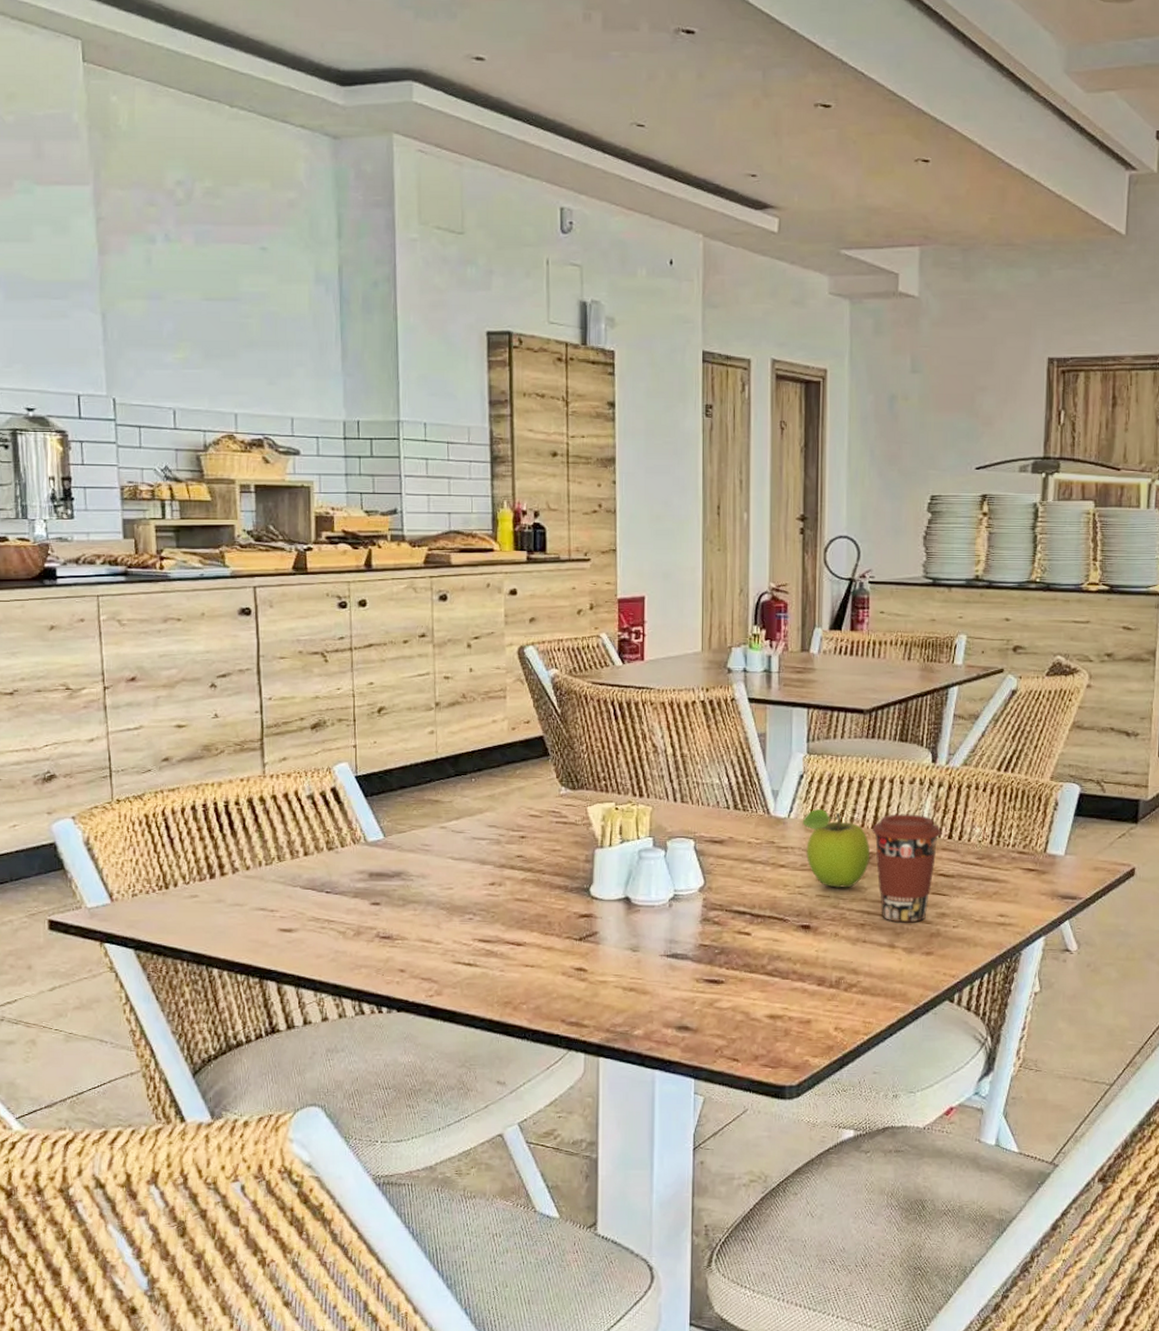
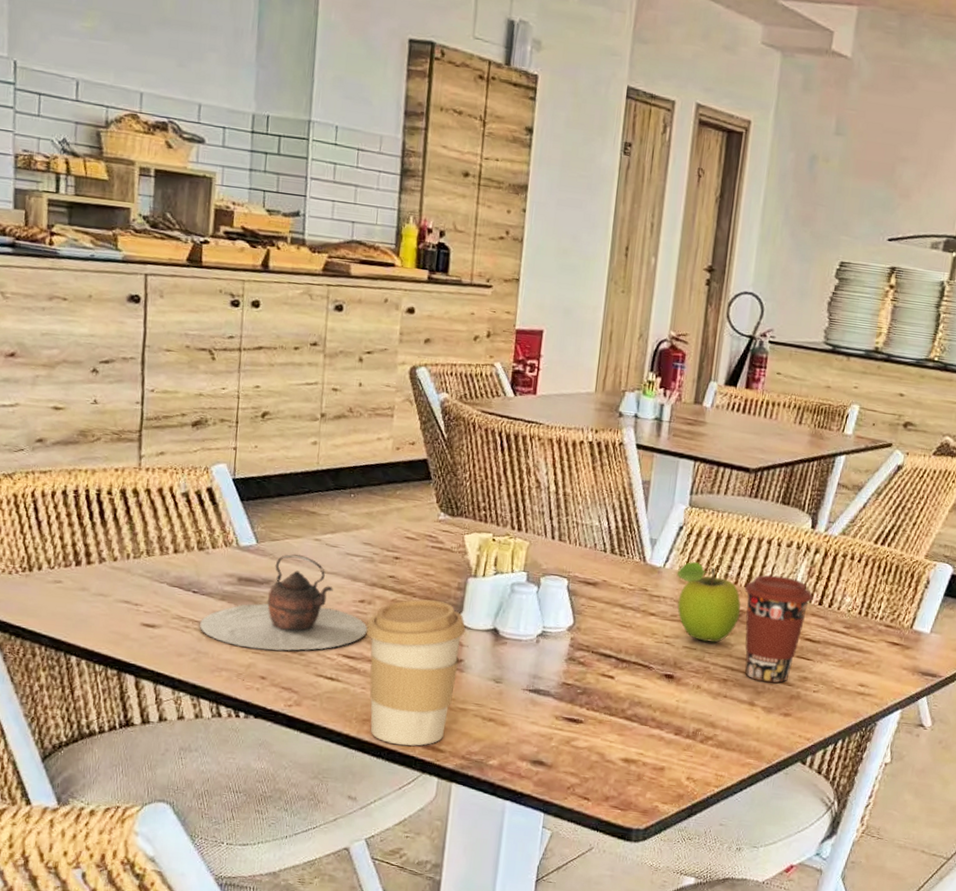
teapot: none [336,845,500,943] -> present [200,554,368,651]
coffee cup: none [499,875,598,1025] -> present [366,599,466,746]

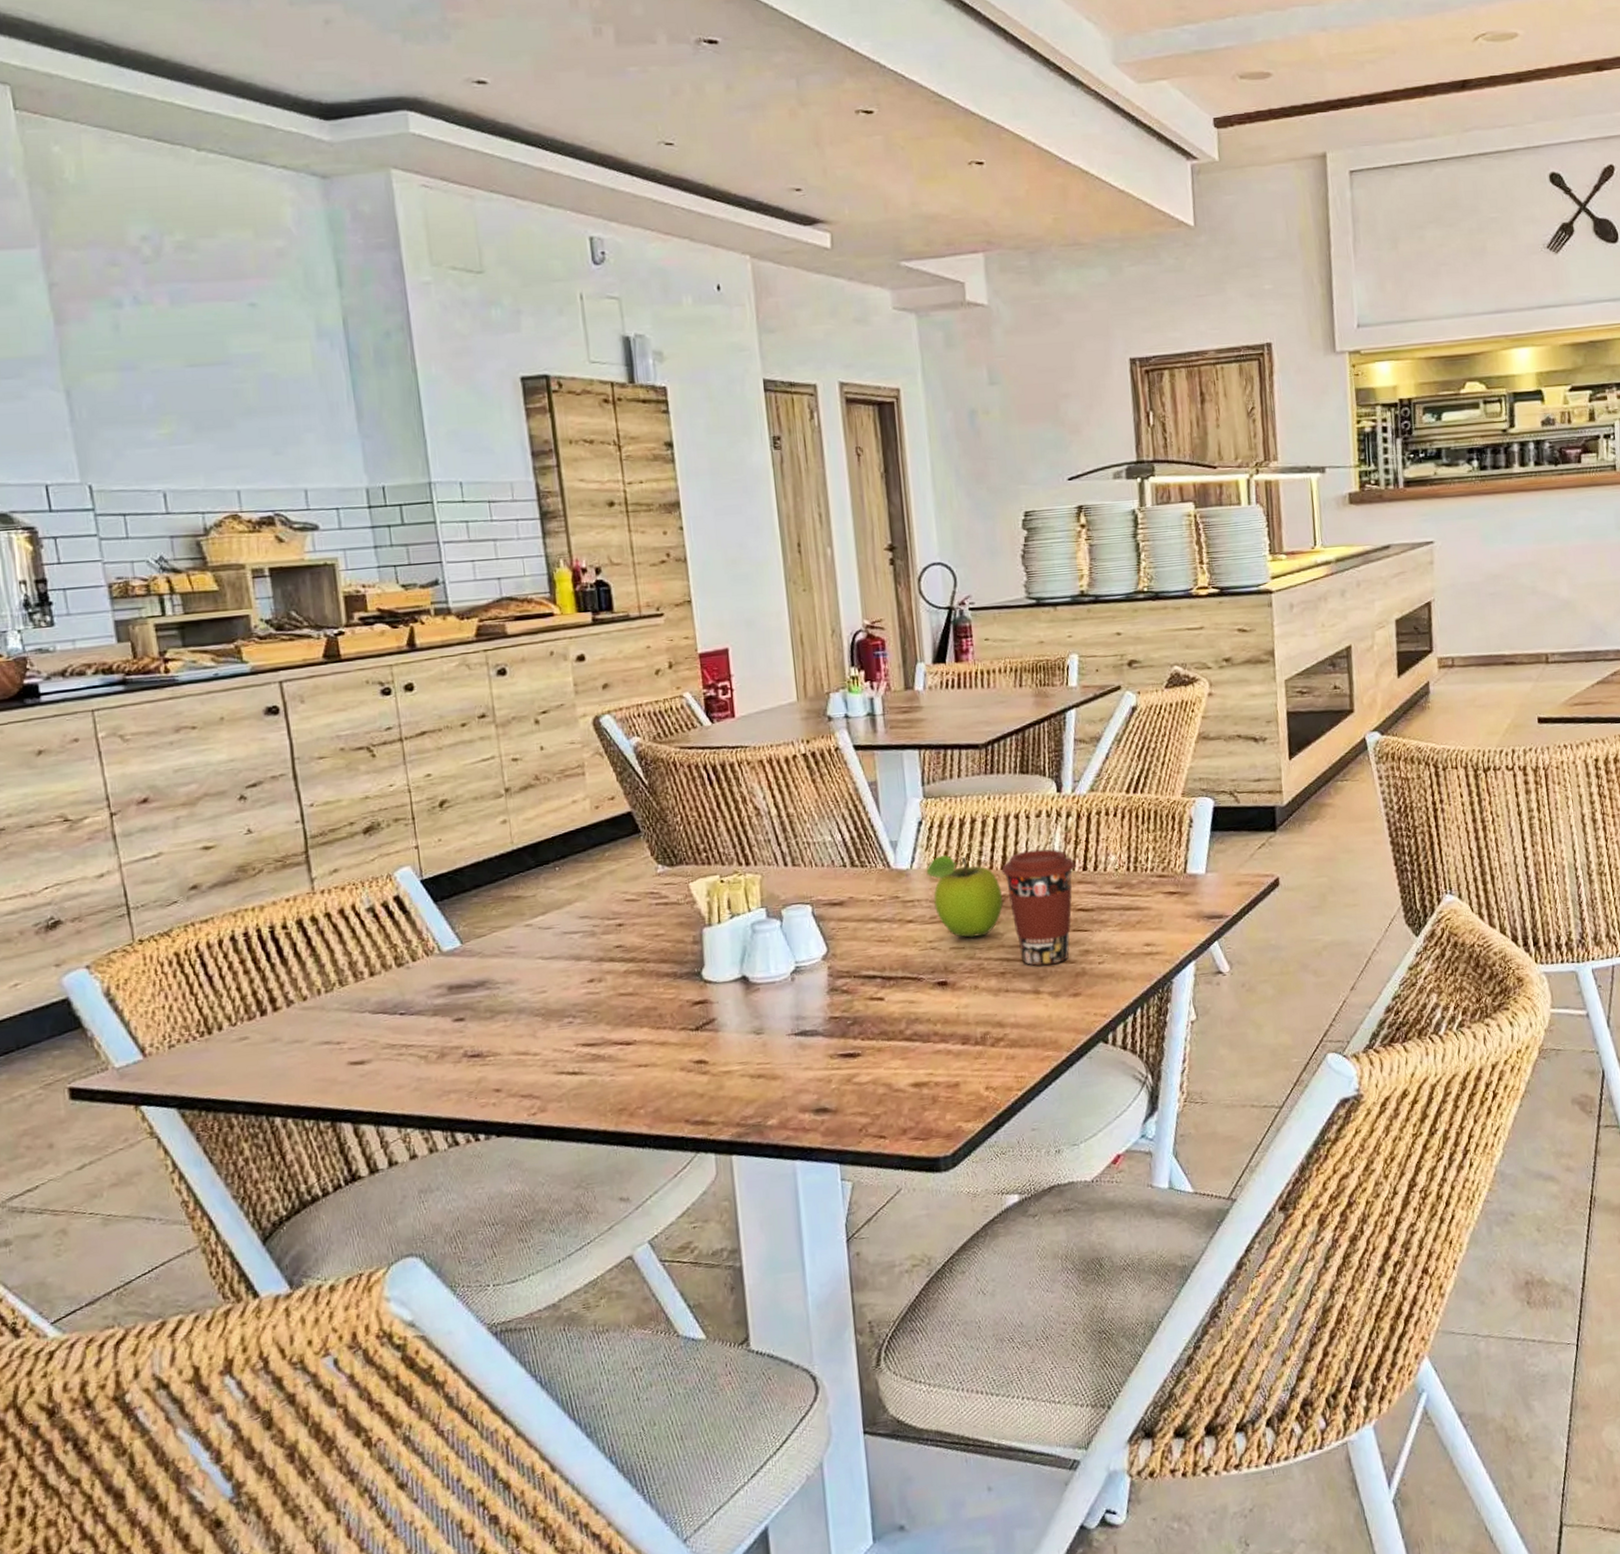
teapot: present [200,554,368,651] -> none [415,946,604,1062]
coffee cup: present [366,599,466,746] -> none [602,960,713,1129]

